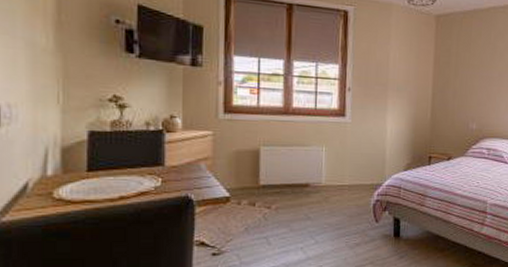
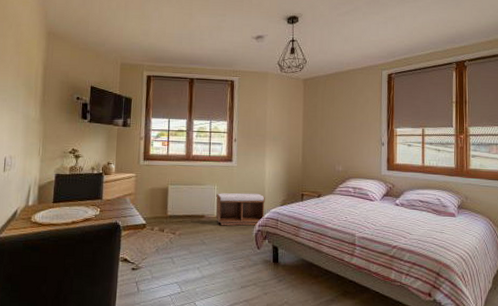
bench: none [323,155,386,196] -> present [215,192,265,226]

